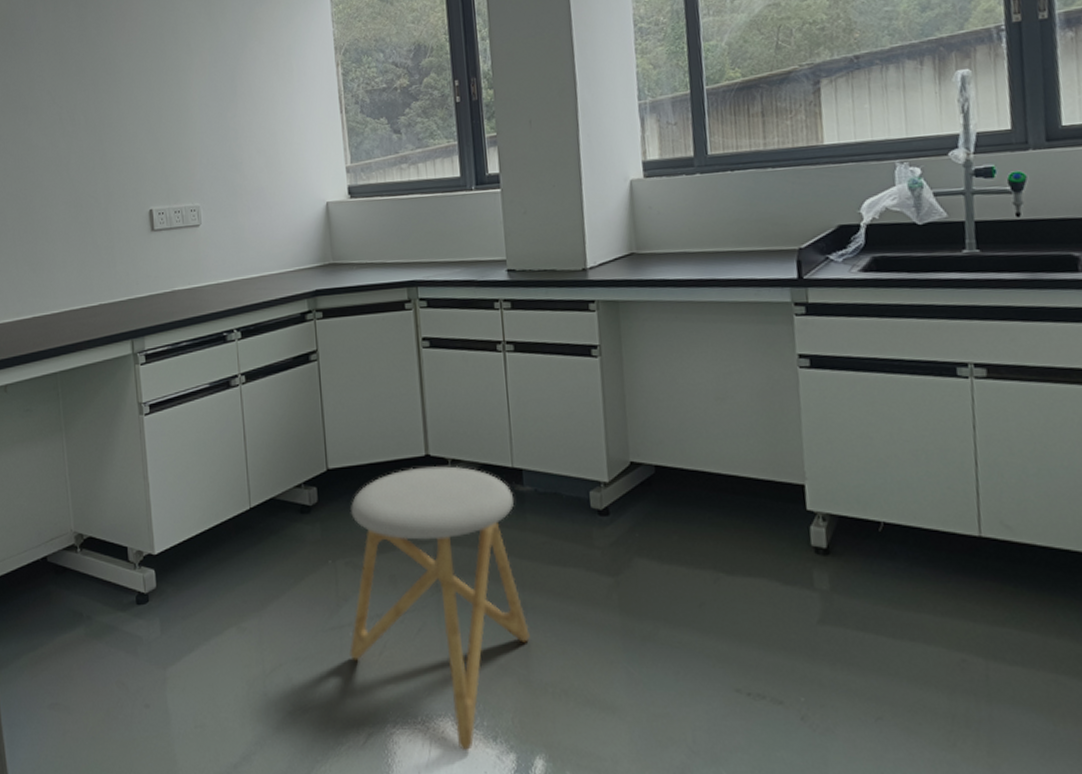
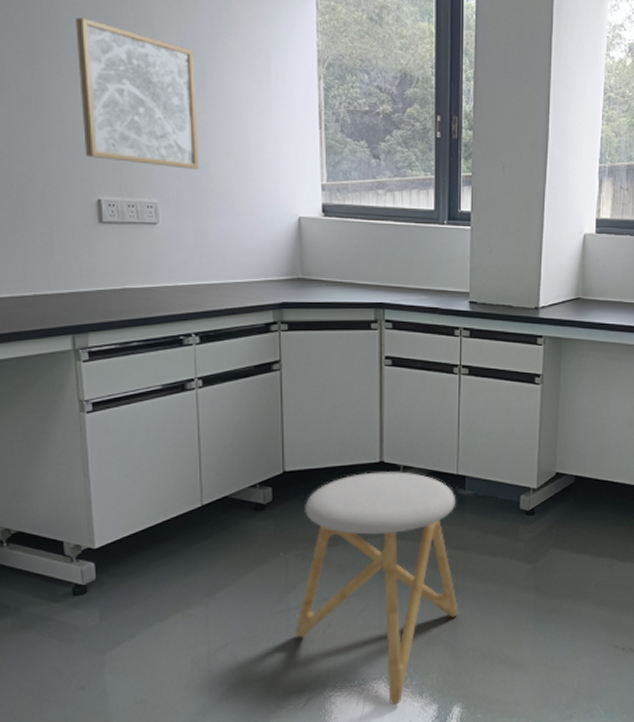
wall art: none [129,50,234,173] -> present [75,17,199,170]

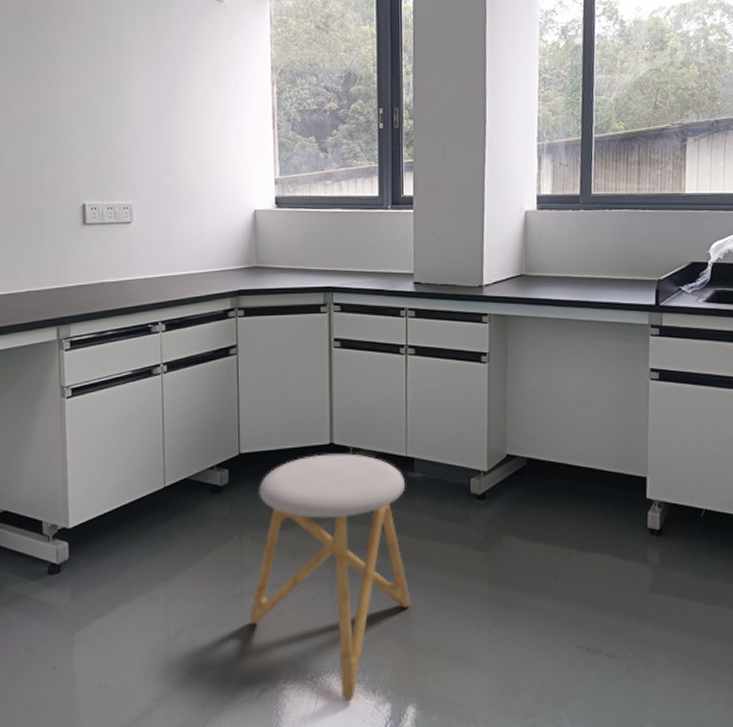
wall art: present [75,17,199,170] -> none [70,49,168,173]

